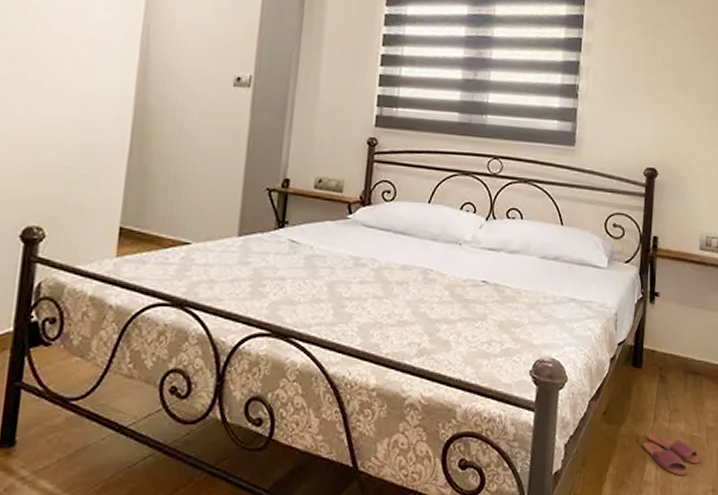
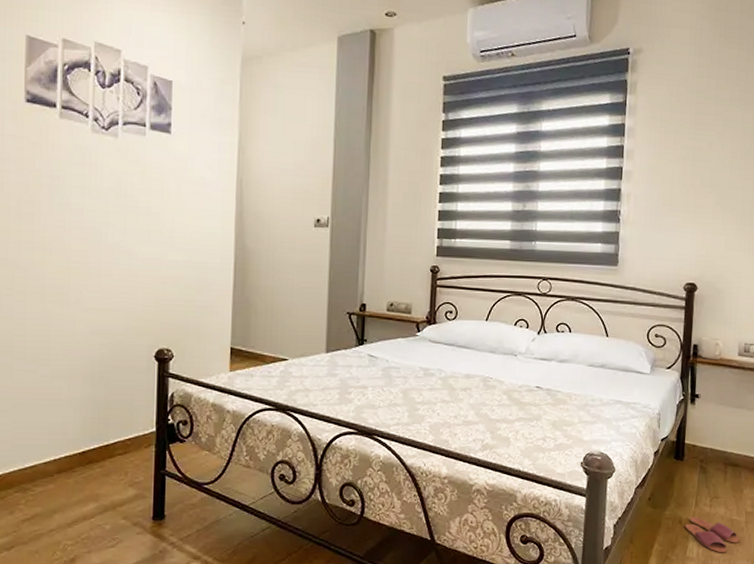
mug: none [660,228,684,253] -> present [700,337,723,359]

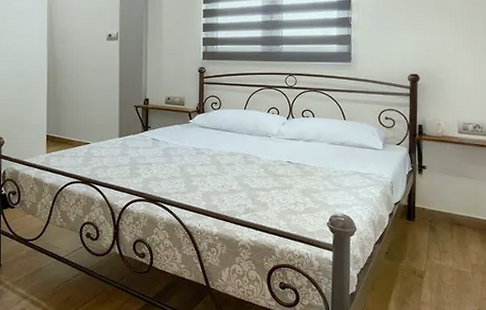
slippers: present [684,516,739,553] -> none [418,267,467,299]

